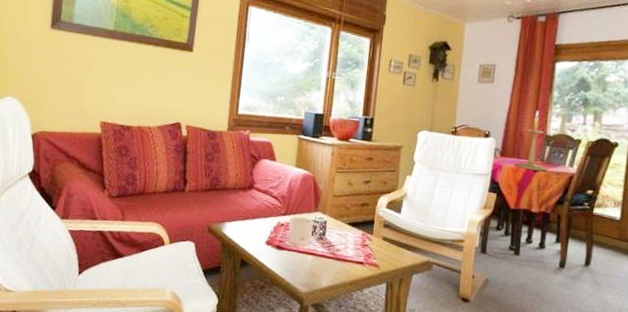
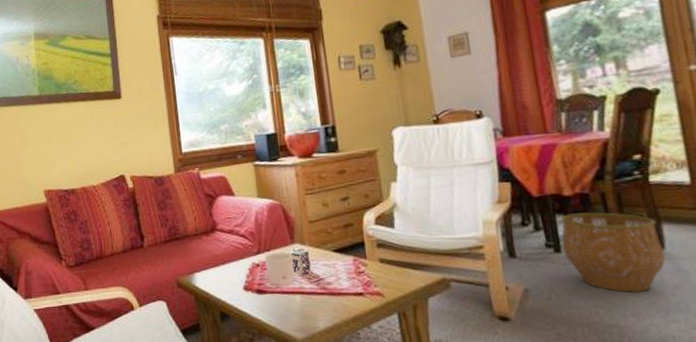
candlestick: present [514,110,548,172] -> none [523,73,571,146]
basket: none [520,226,590,295] -> present [560,212,667,293]

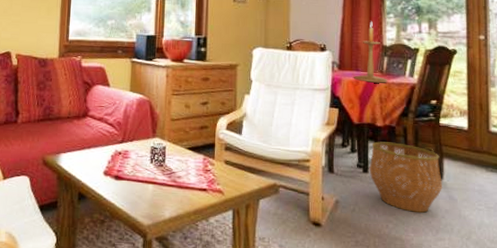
mug: present [264,252,304,288] -> none [126,143,160,177]
candlestick: none [523,73,571,146] -> present [353,21,388,83]

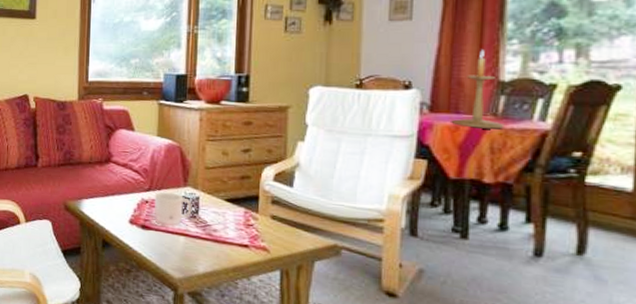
mug: none [126,143,160,177] -> present [153,192,192,228]
basket: present [369,141,443,213] -> none [469,202,585,294]

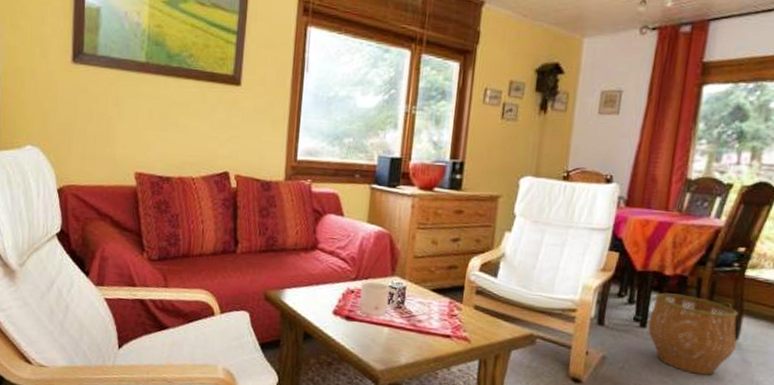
candlestick: present [451,50,505,129] -> none [643,148,687,225]
basket: none [469,202,585,294] -> present [647,292,738,375]

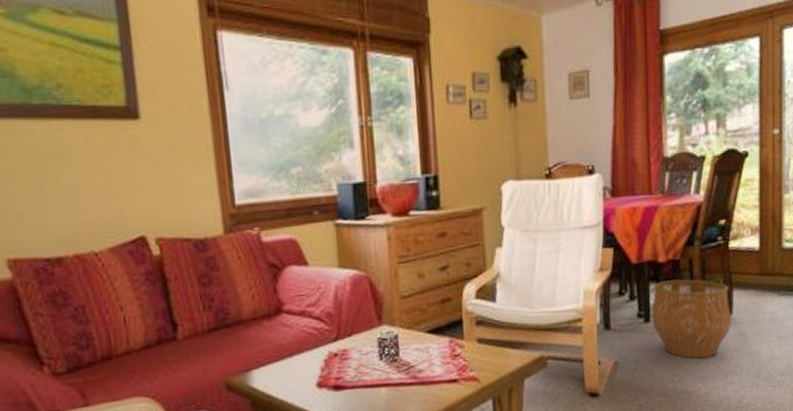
mug: present [359,281,399,318] -> none [344,336,392,381]

